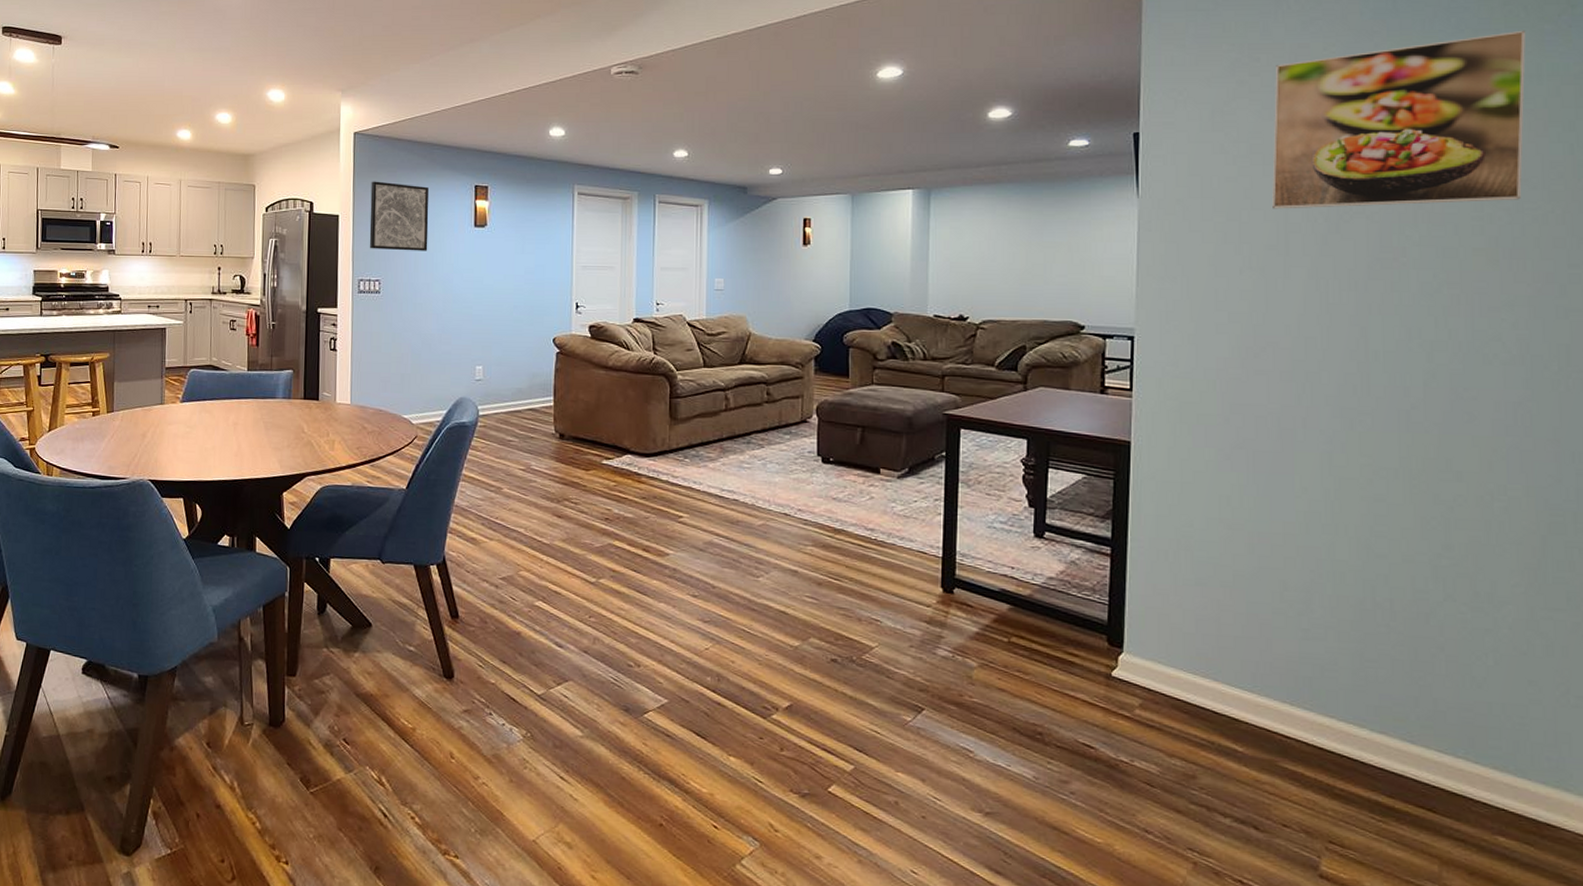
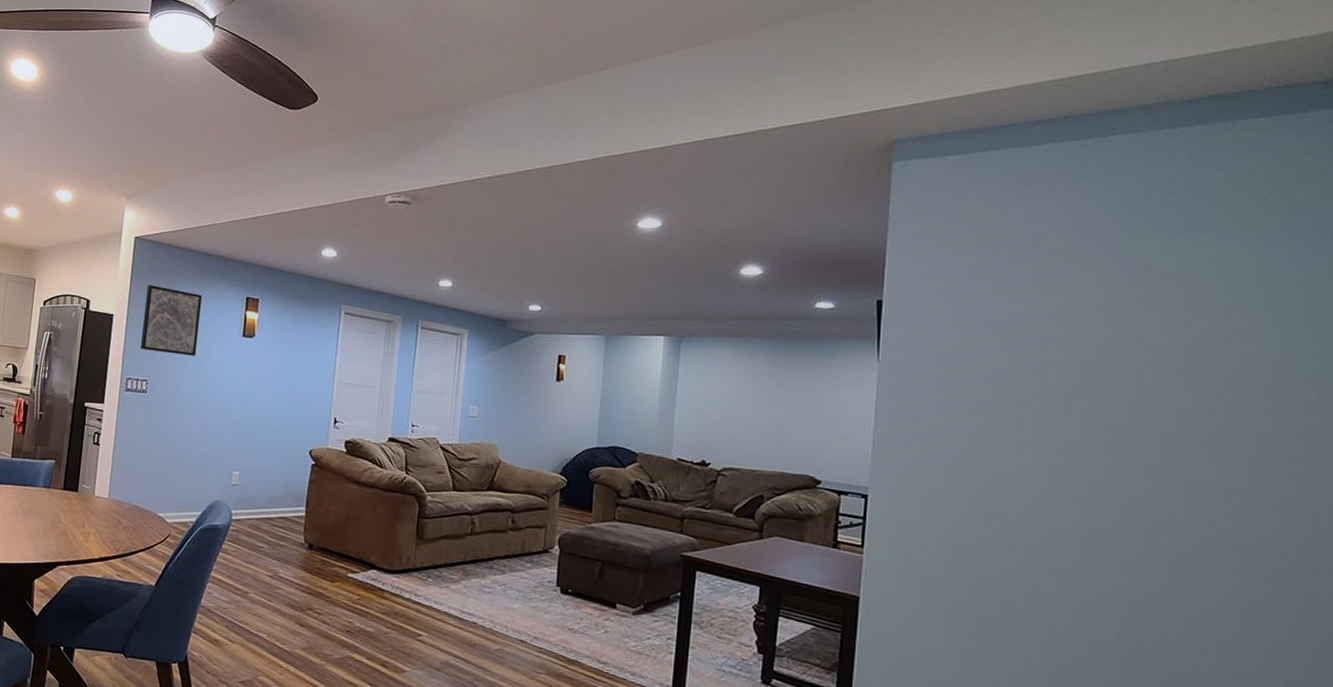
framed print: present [1271,30,1526,209] -> none [1004,234,1251,395]

